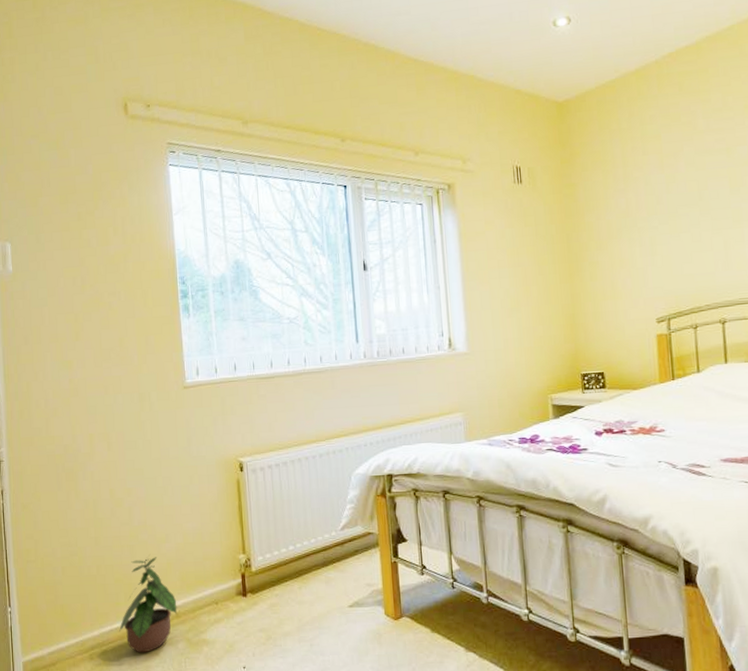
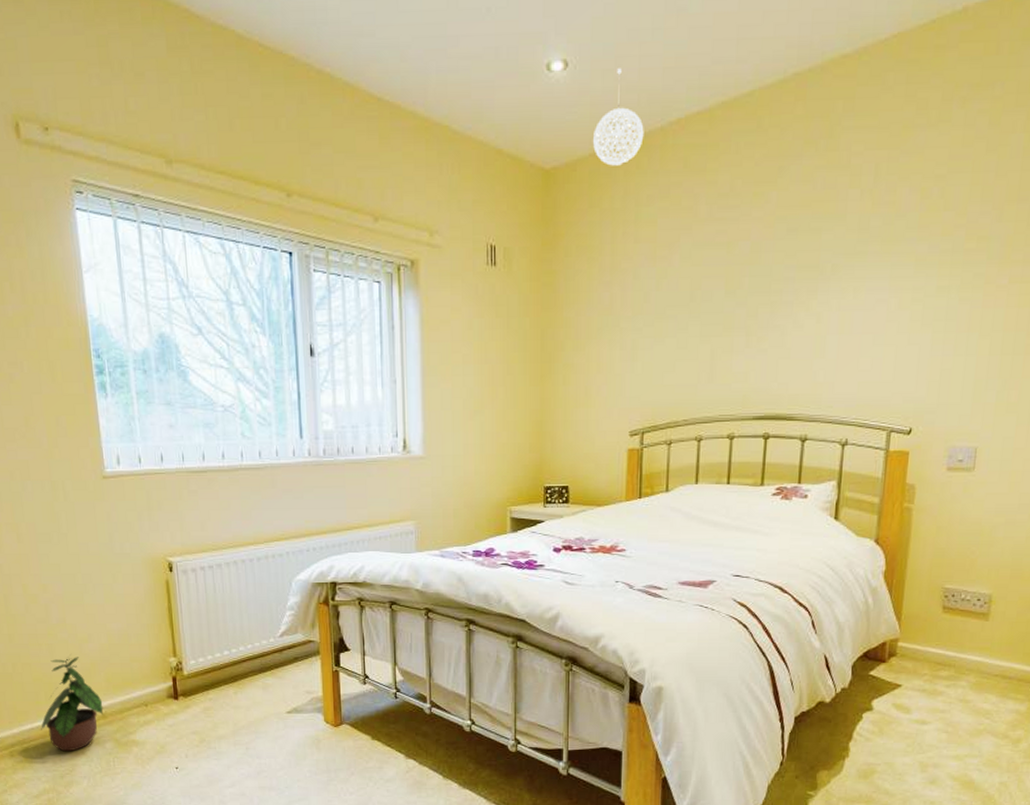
pendant light: none [597,19,642,95] -> present [593,68,644,166]

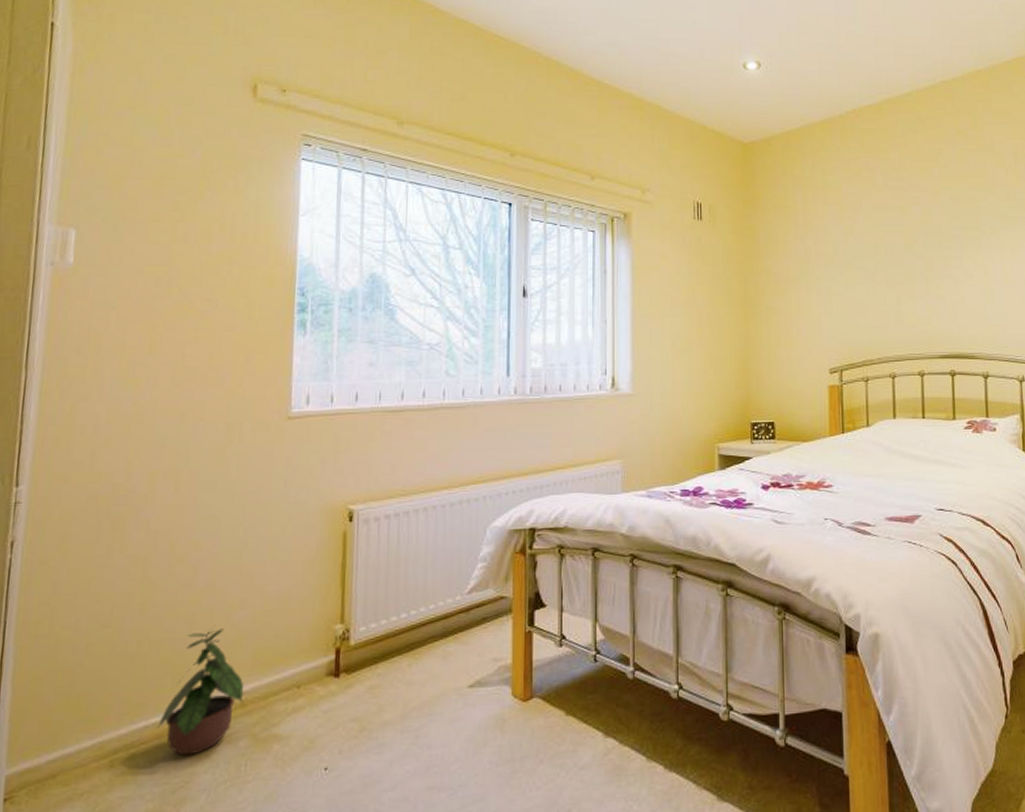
pendant light: present [593,68,644,166] -> none [784,70,826,143]

